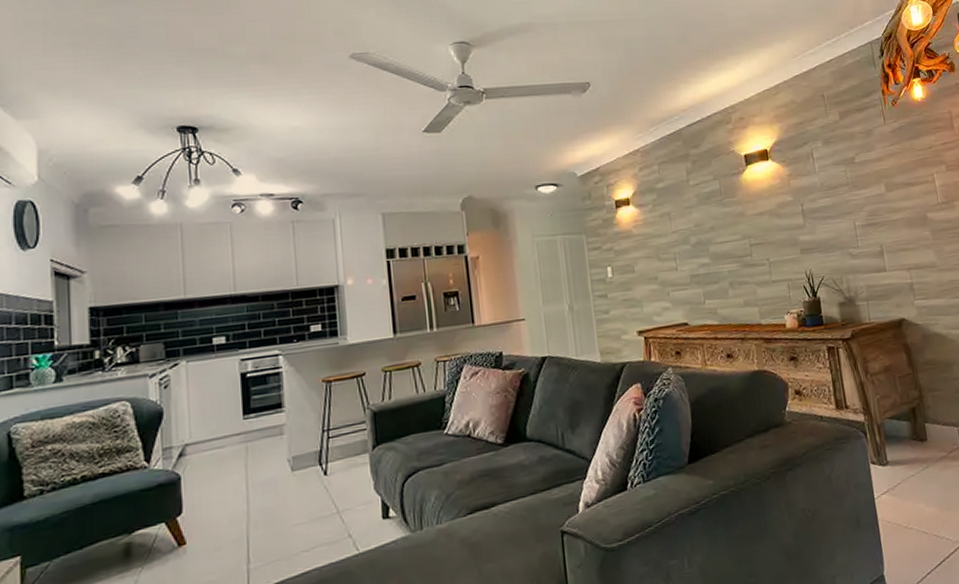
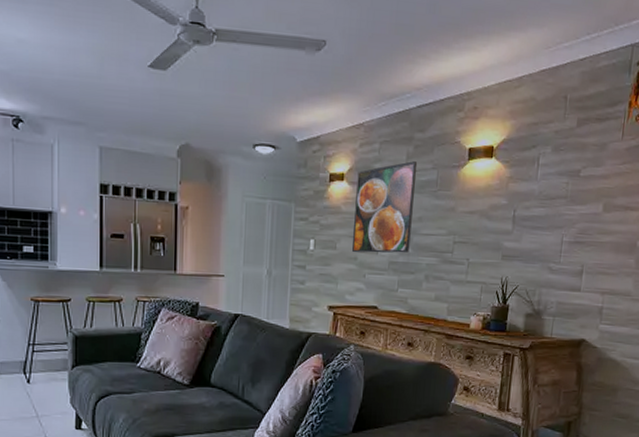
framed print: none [642,176,708,273] -> present [352,161,418,253]

